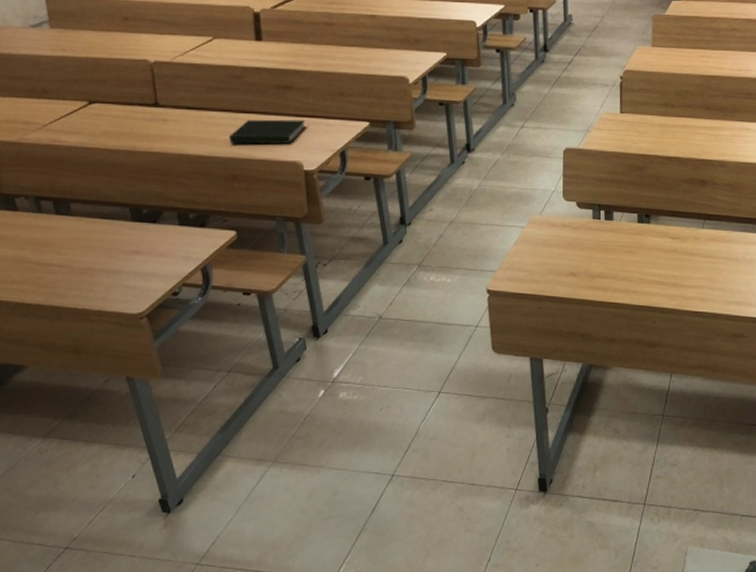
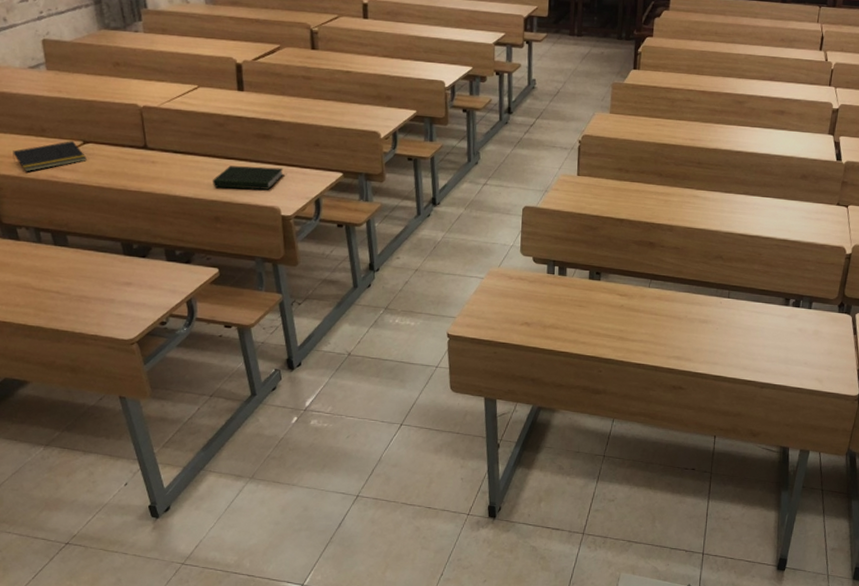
notepad: none [12,102,93,137] -> present [13,141,87,172]

